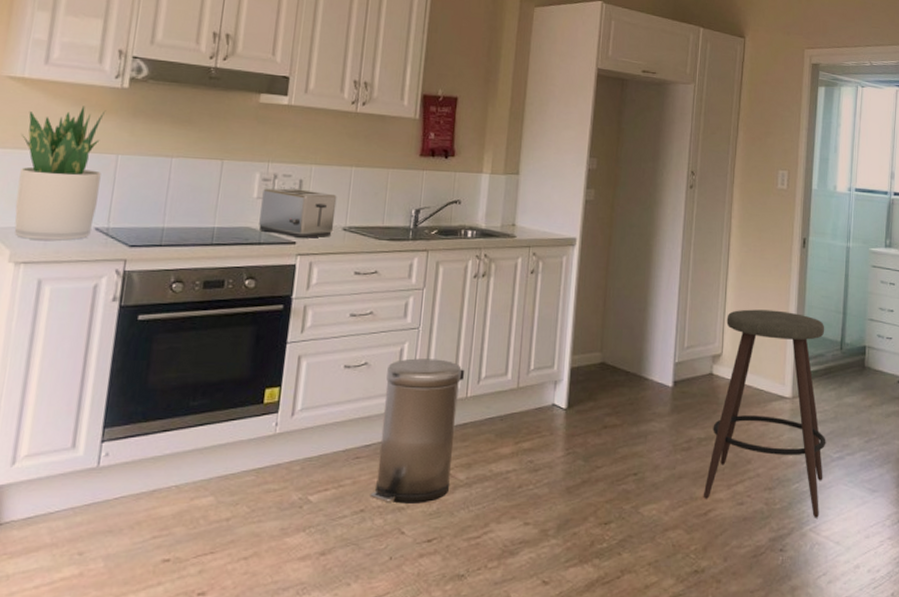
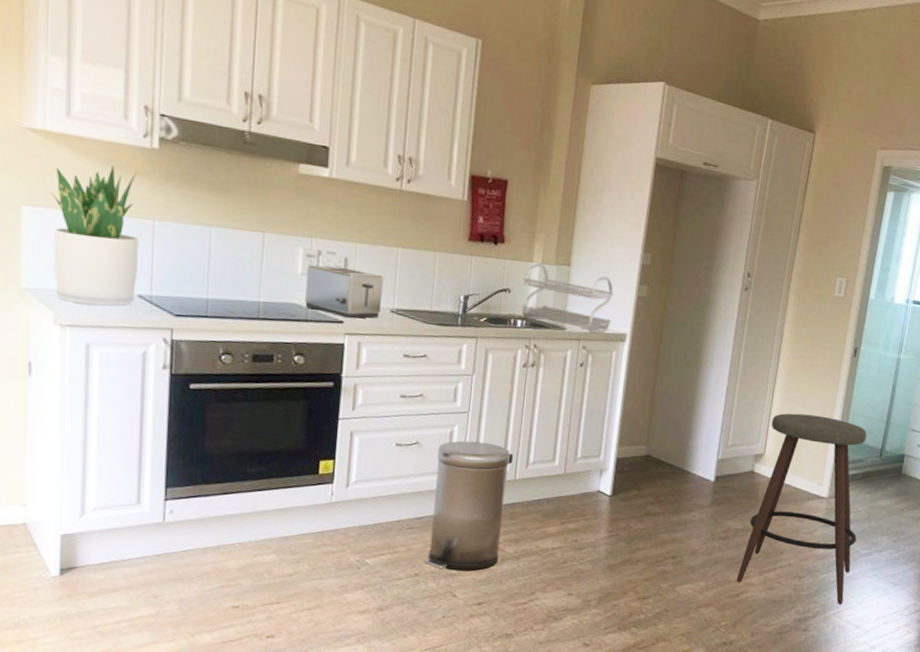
dish rack: none [472,174,562,240] -> present [521,263,614,334]

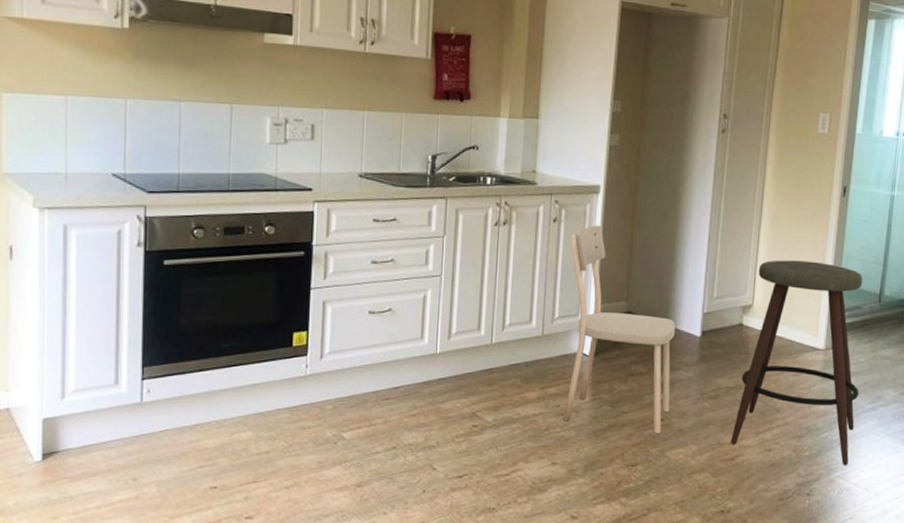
planter: present [51,165,139,307] -> none [29,48,112,187]
toaster: present [305,264,384,319] -> none [274,132,351,186]
pedal bin: present [423,440,514,572] -> none [401,305,489,443]
dish rack: present [521,263,614,334] -> none [490,118,585,188]
dining chair: none [580,371,692,570] -> present [563,225,676,433]

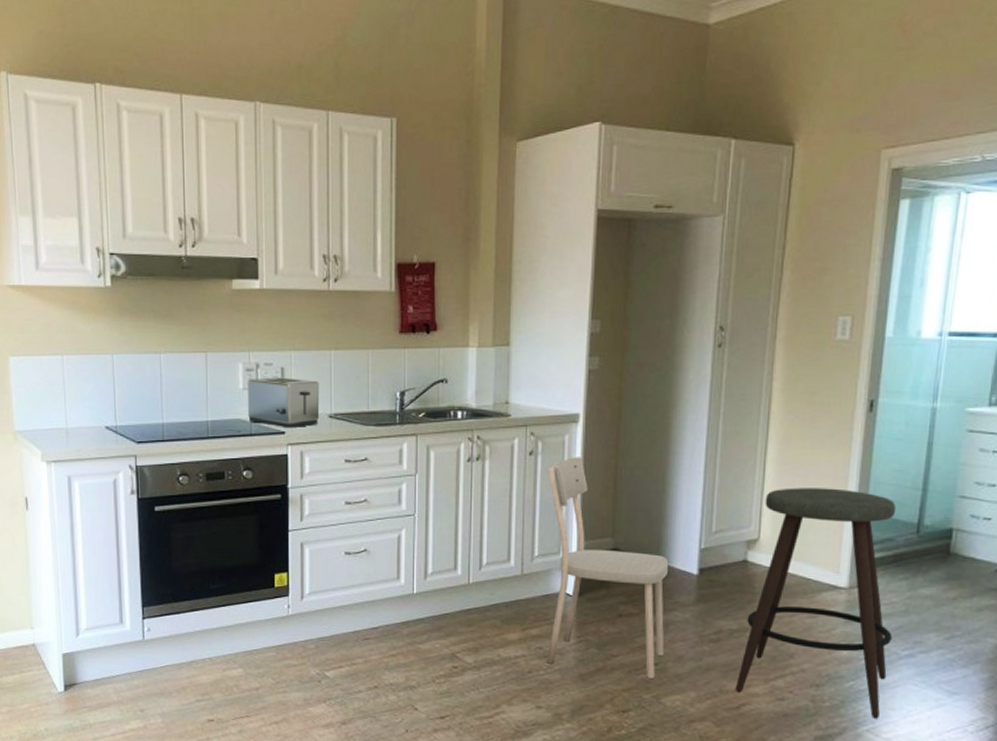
toaster: none [274,132,351,186] -> present [248,376,320,429]

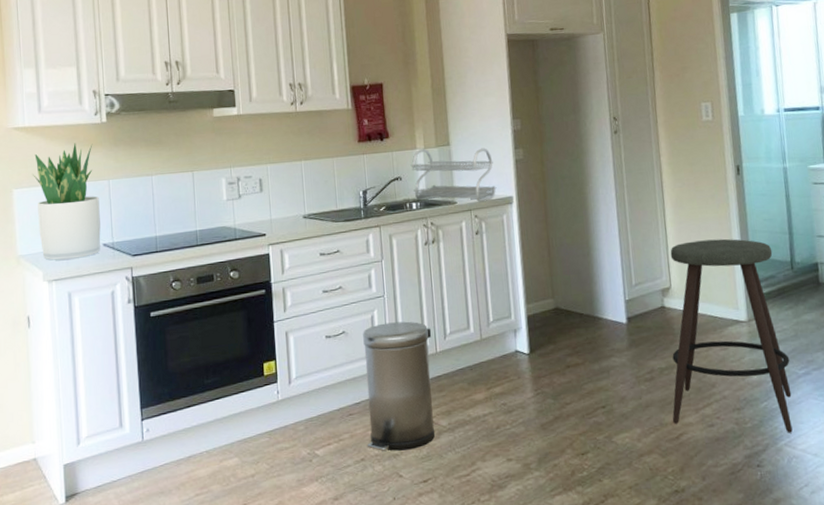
planter: none [30,308,103,440] -> present [33,143,101,261]
toaster: present [248,376,320,429] -> none [231,186,295,231]
pedal bin: none [381,545,466,683] -> present [363,321,435,451]
dish rack: none [459,348,561,418] -> present [410,148,497,203]
dining chair: present [546,457,669,678] -> none [491,232,610,421]

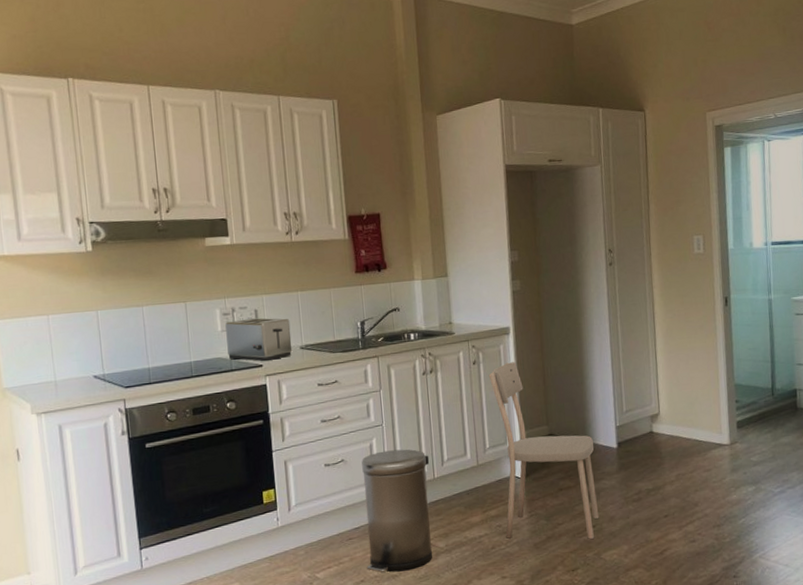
planter: present [33,143,101,261] -> none [15,272,91,393]
toaster: none [231,186,295,231] -> present [225,317,292,362]
dish rack: present [410,148,497,203] -> none [408,279,494,333]
dining chair: none [491,232,610,421] -> present [488,362,599,539]
bar stool: present [670,238,793,433] -> none [658,367,767,546]

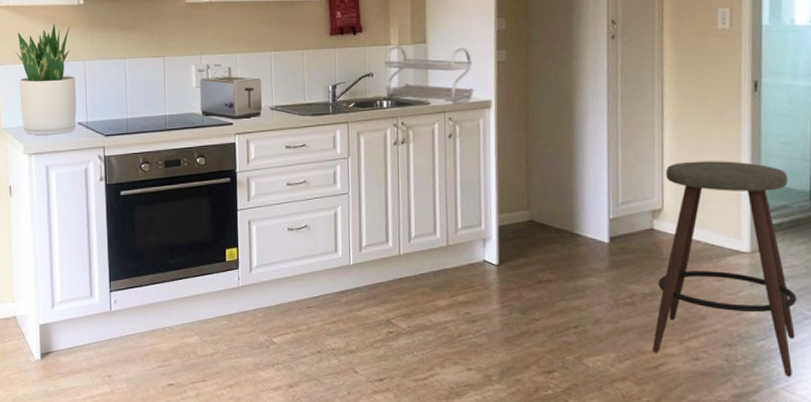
planter: none [15,272,91,393] -> present [16,23,76,135]
pedal bin: present [362,449,432,573] -> none [324,221,396,348]
dish rack: none [408,279,494,333] -> present [383,46,475,105]
dining chair: present [488,362,599,539] -> none [465,138,583,341]
bar stool: none [658,367,767,546] -> present [653,161,797,377]

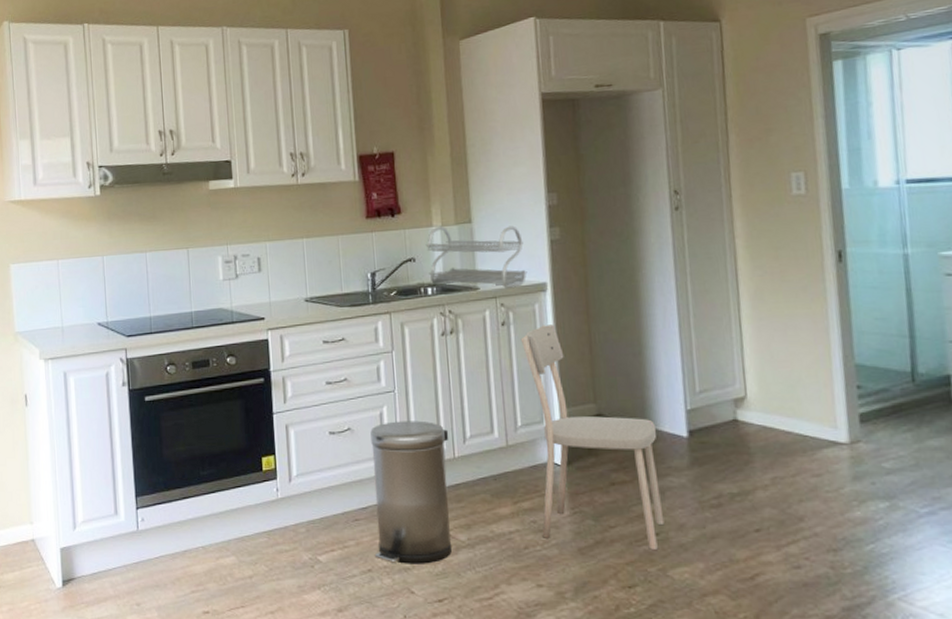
planter: present [16,23,76,135] -> none [29,217,95,338]
toaster: present [200,75,263,120] -> none [227,266,296,315]
pedal bin: none [324,221,396,348] -> present [370,420,452,564]
dining chair: none [465,138,583,341] -> present [520,324,665,550]
bar stool: present [653,161,797,377] -> none [746,340,909,585]

